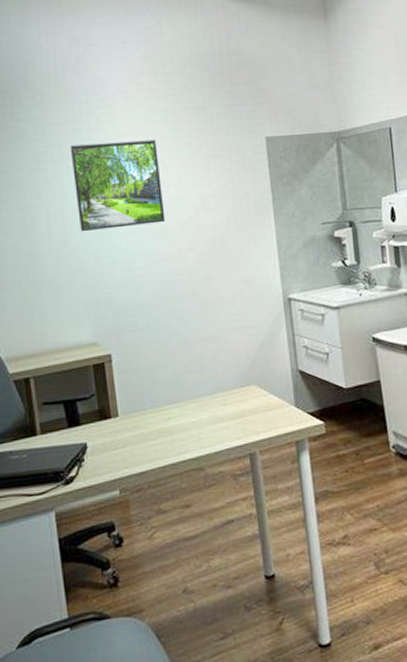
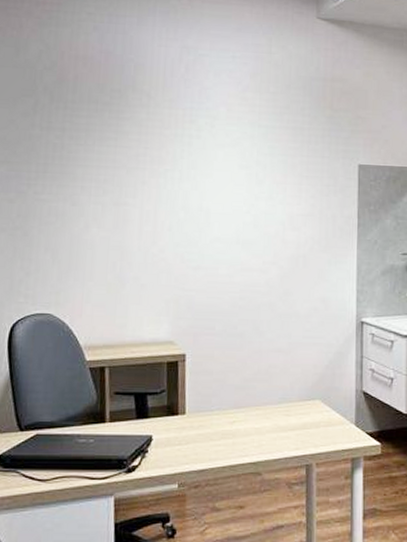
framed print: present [70,139,166,232] -> none [169,150,254,235]

